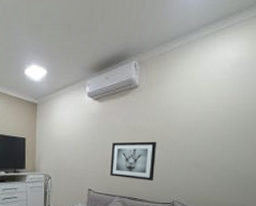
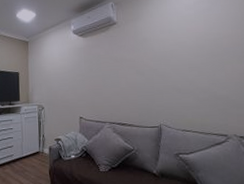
wall art: present [110,141,156,182] -> none [98,70,140,107]

